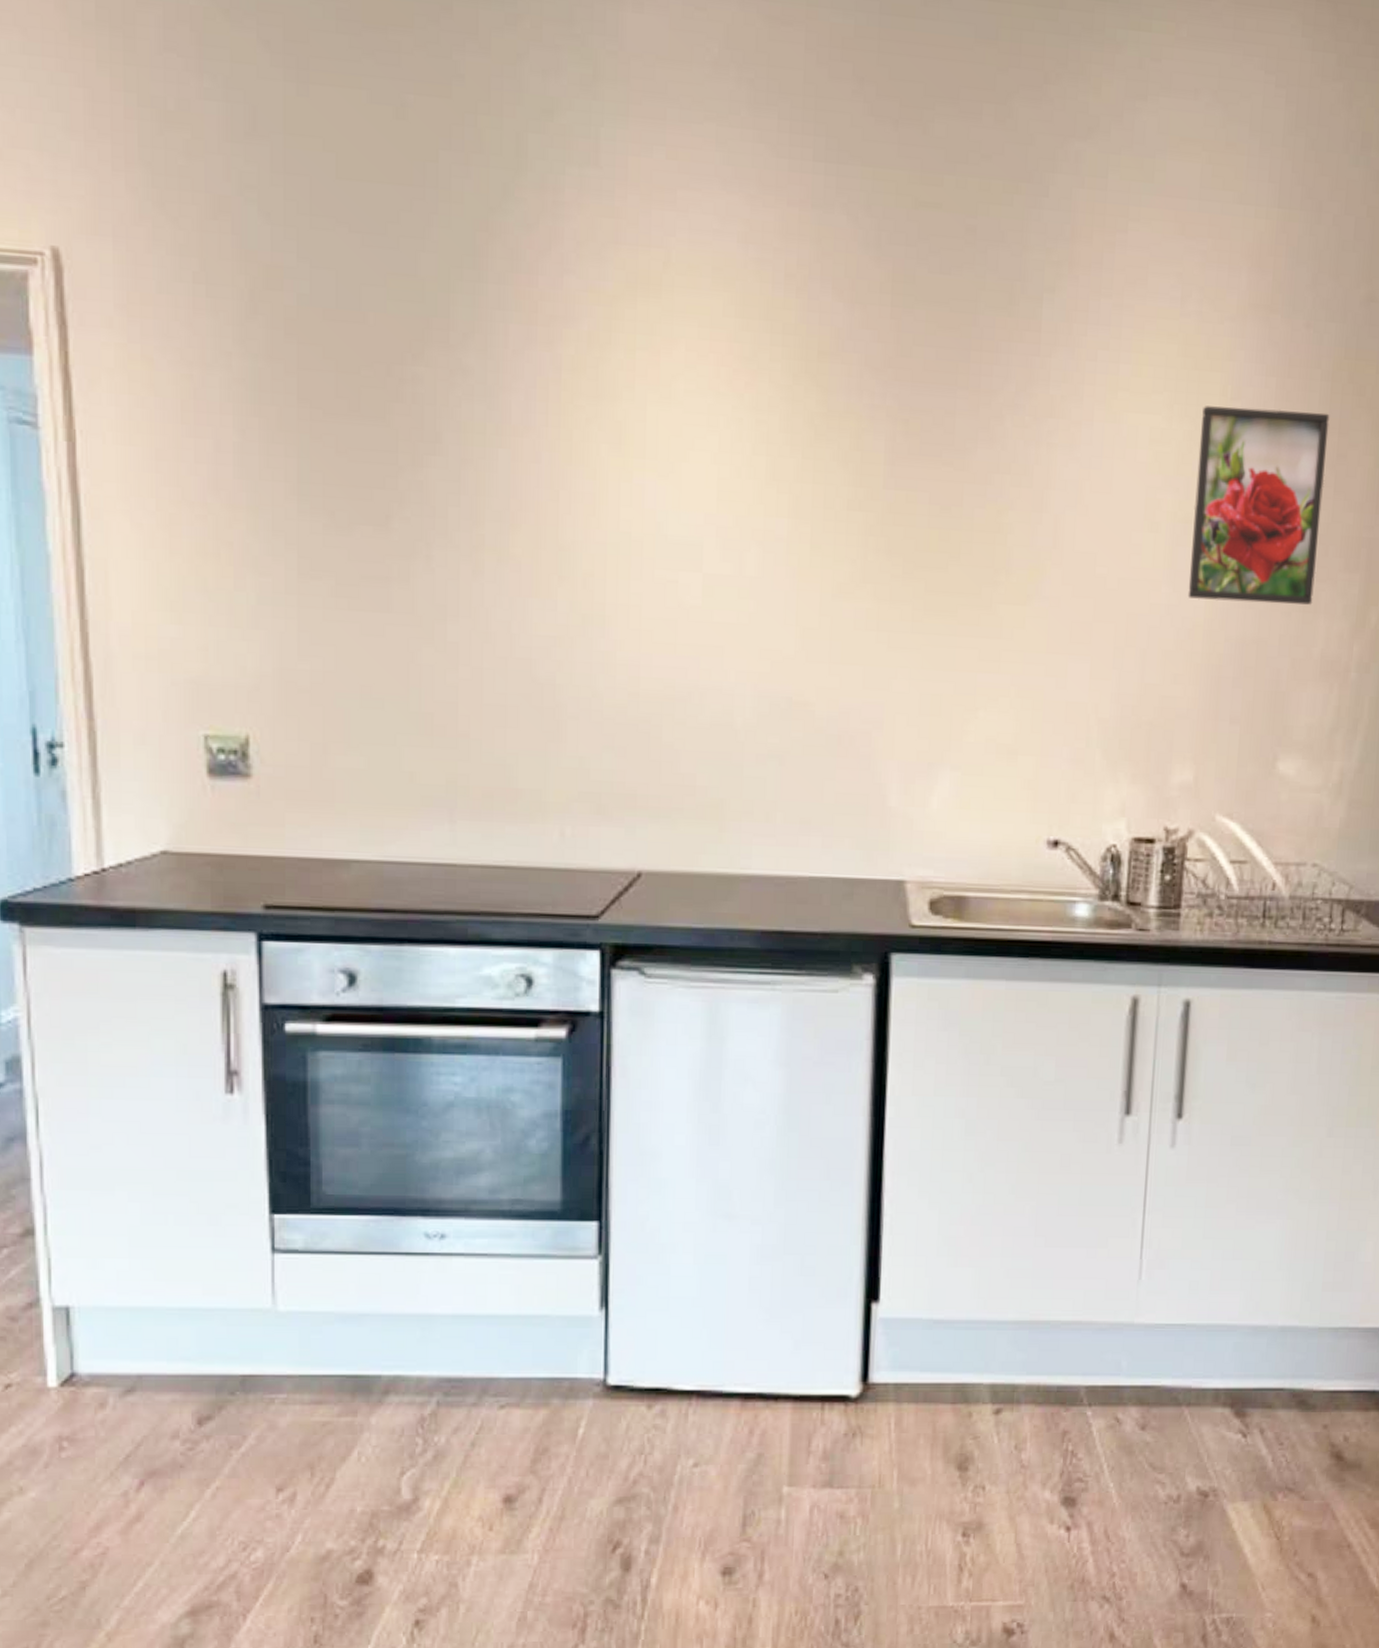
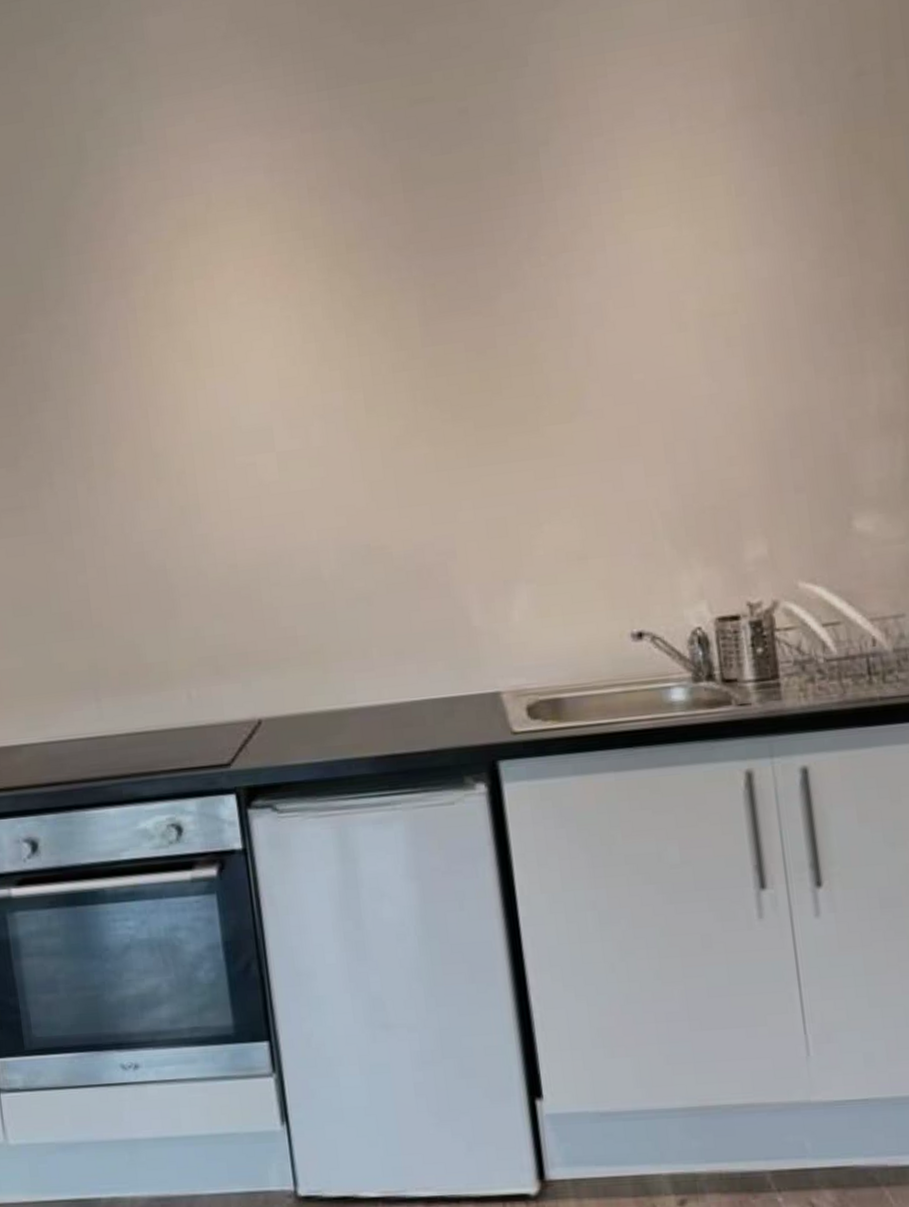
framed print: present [1187,406,1330,605] -> none [710,186,859,384]

